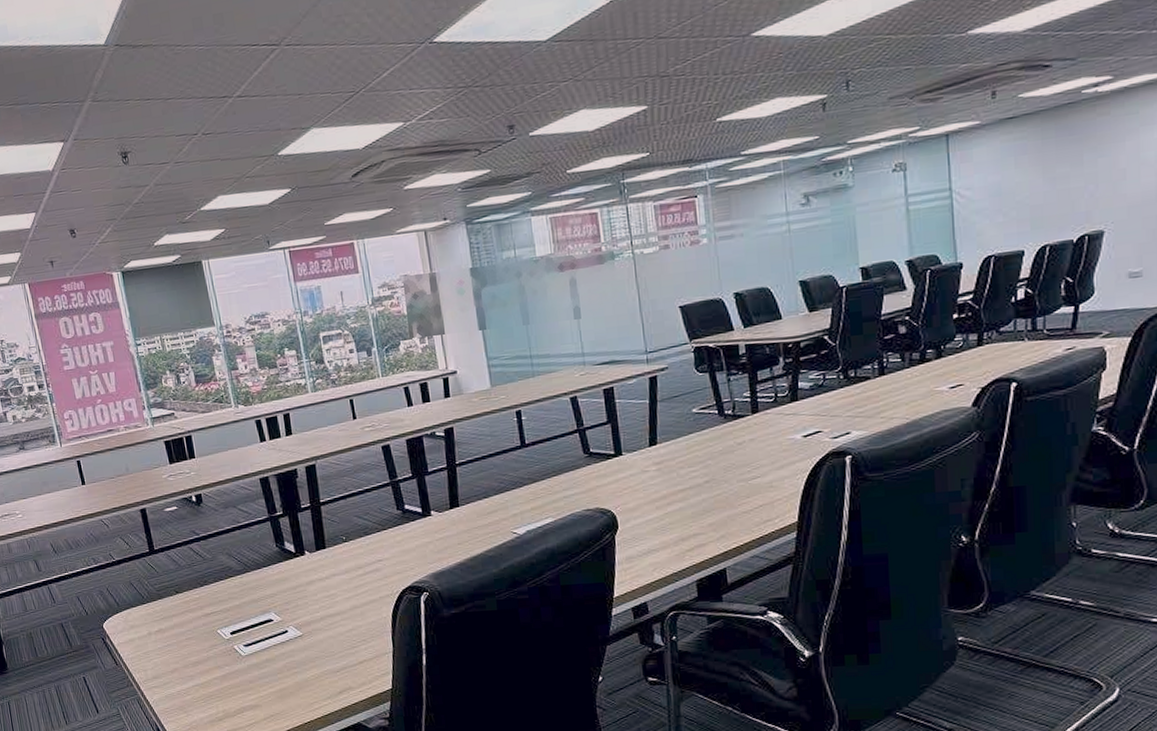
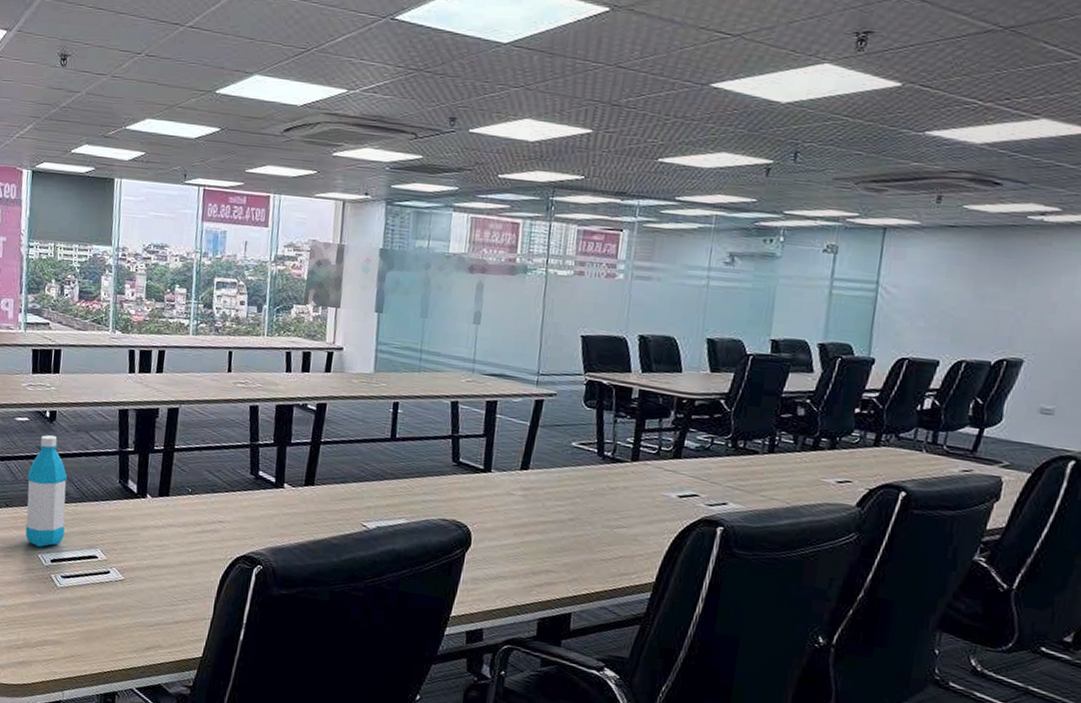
water bottle: none [188,517,238,623] -> present [25,435,68,547]

